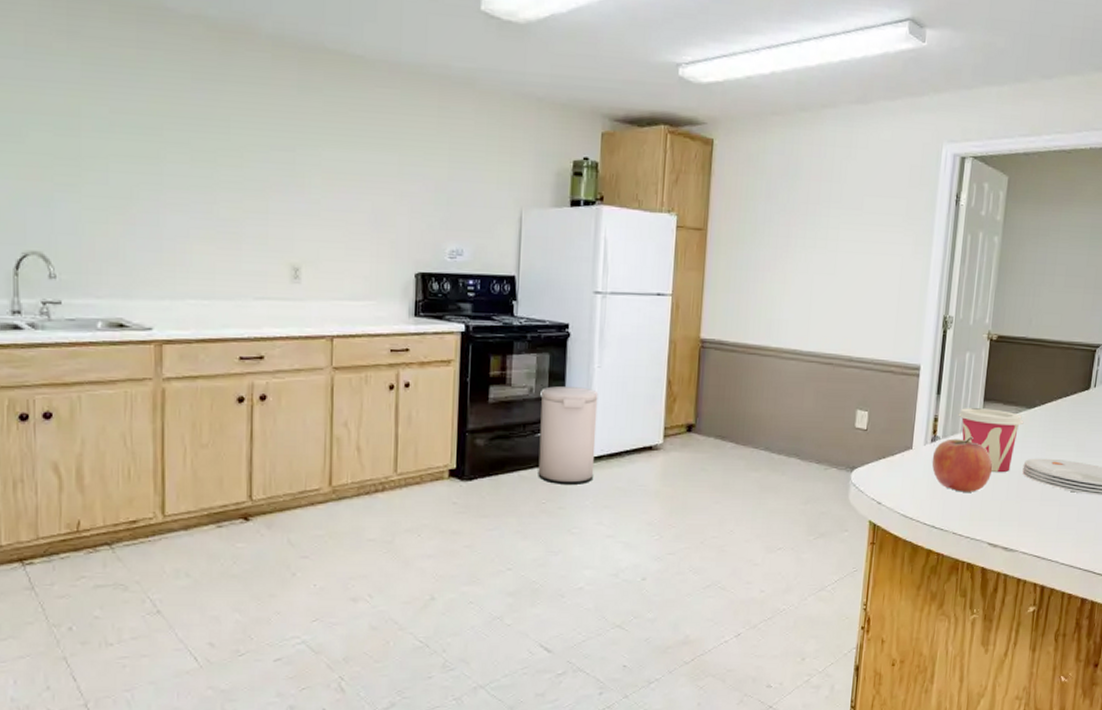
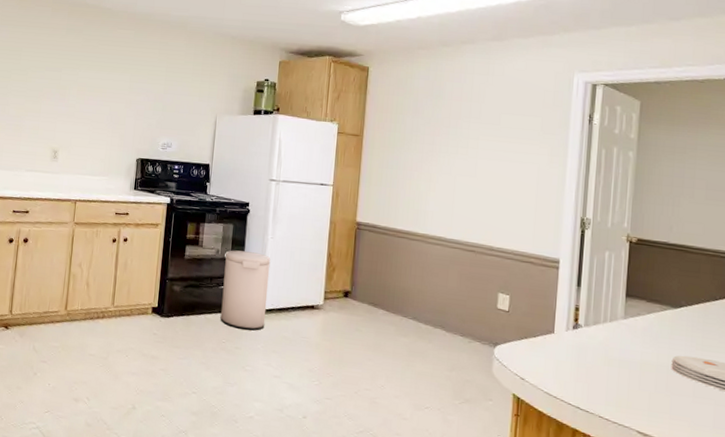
fruit: present [932,436,993,492] -> none [574,328,639,381]
cup: present [958,408,1024,472] -> none [599,301,670,365]

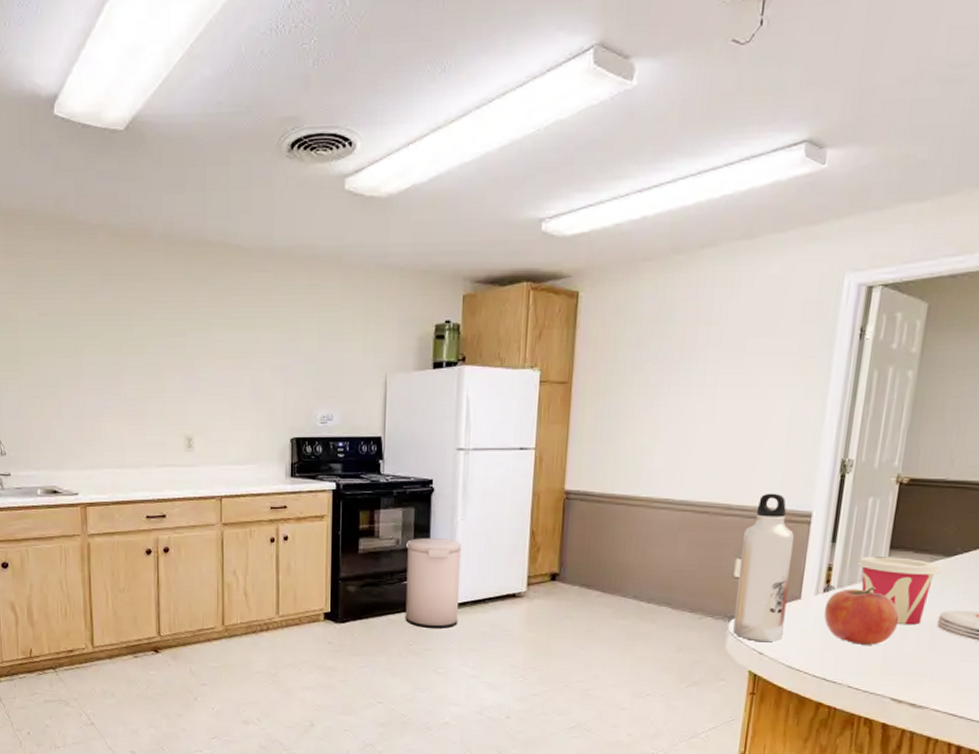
water bottle: none [498,239,546,370] -> present [733,493,795,643]
fruit: none [574,328,639,381] -> present [824,586,899,645]
cup: none [599,301,670,365] -> present [857,556,941,624]

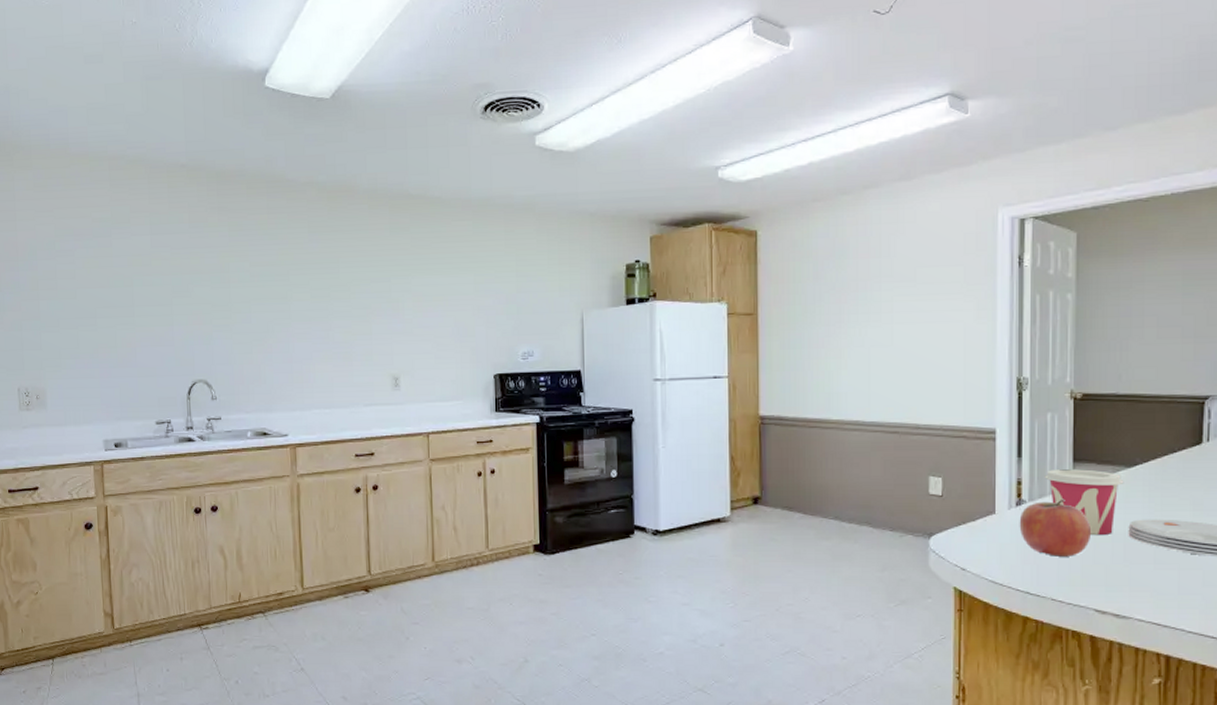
pedal bin: present [405,538,462,628] -> none [612,467,666,556]
water bottle: present [733,493,795,643] -> none [933,411,982,558]

